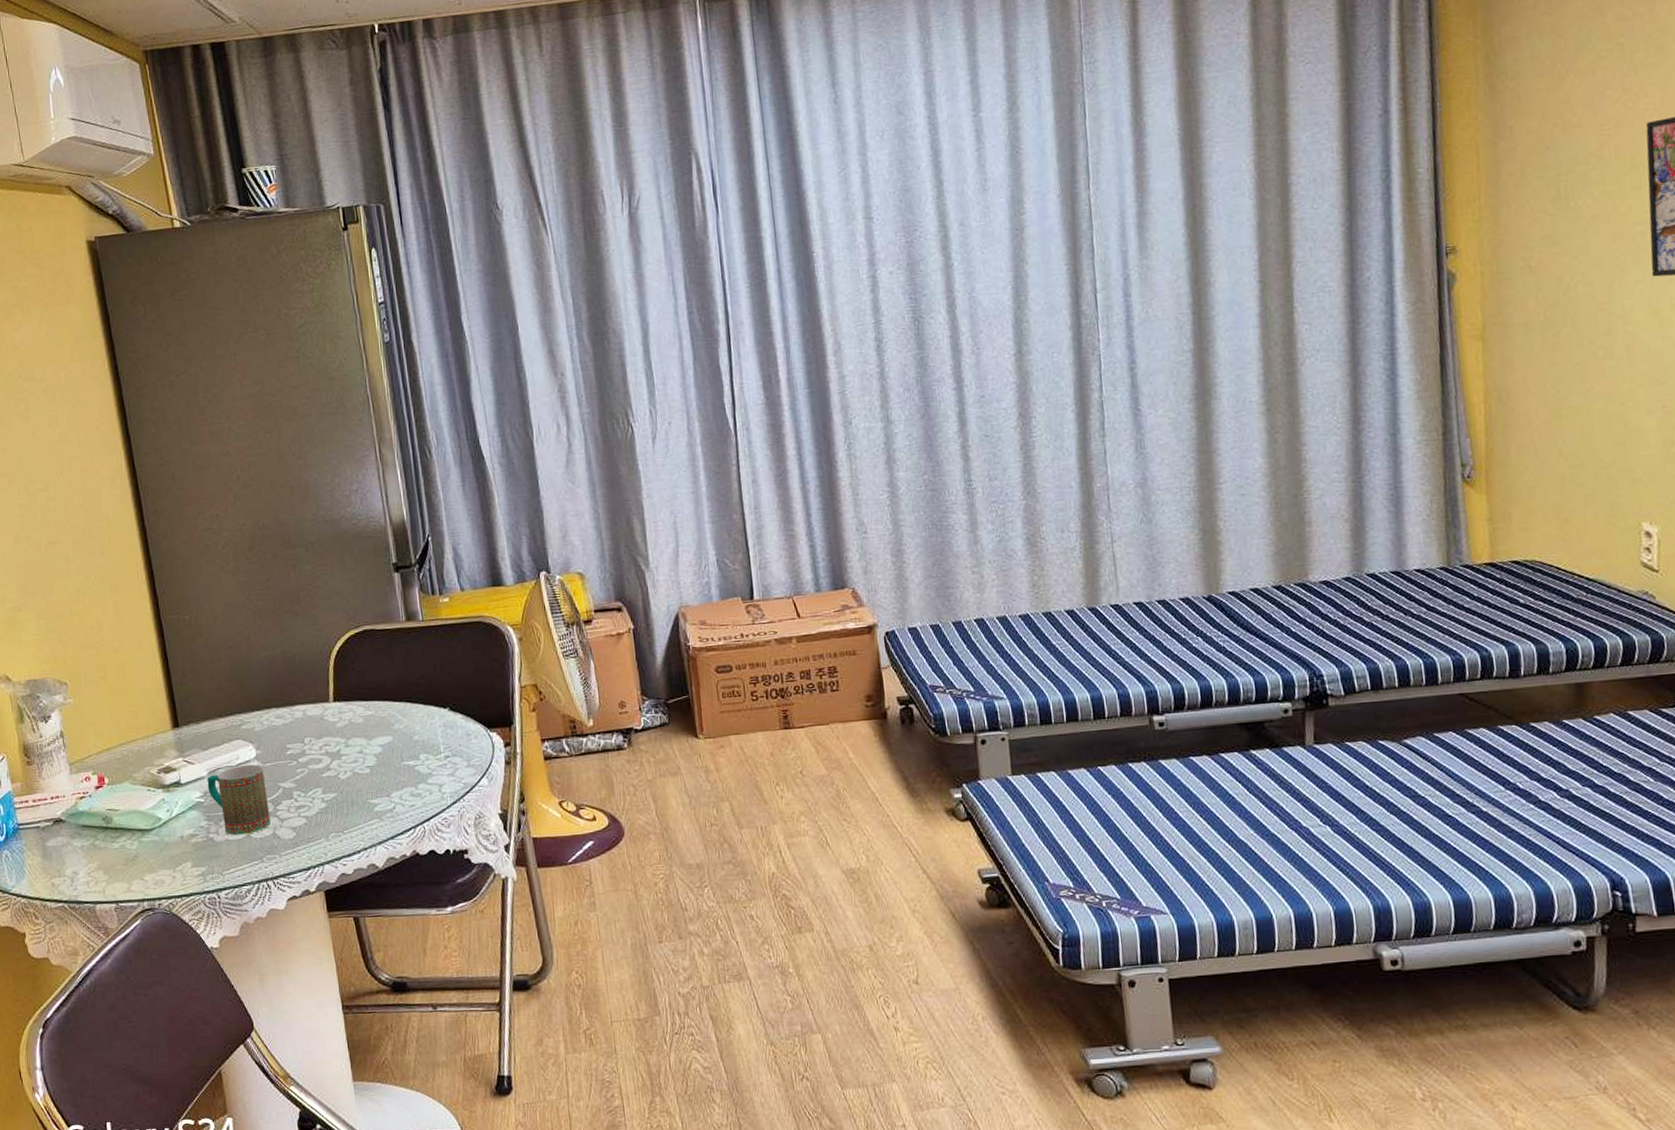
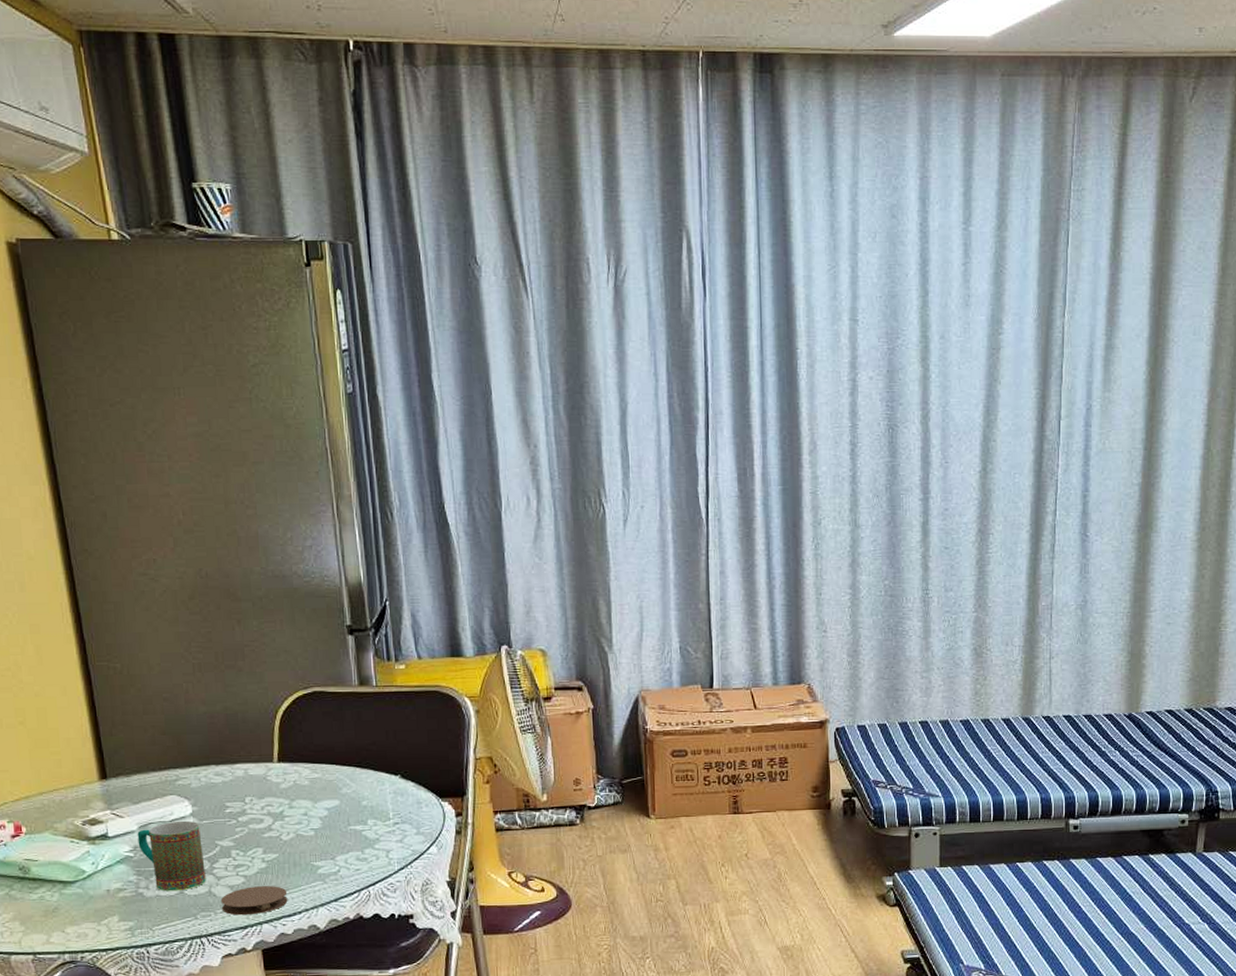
coaster: none [284,825,347,857] -> present [220,886,288,916]

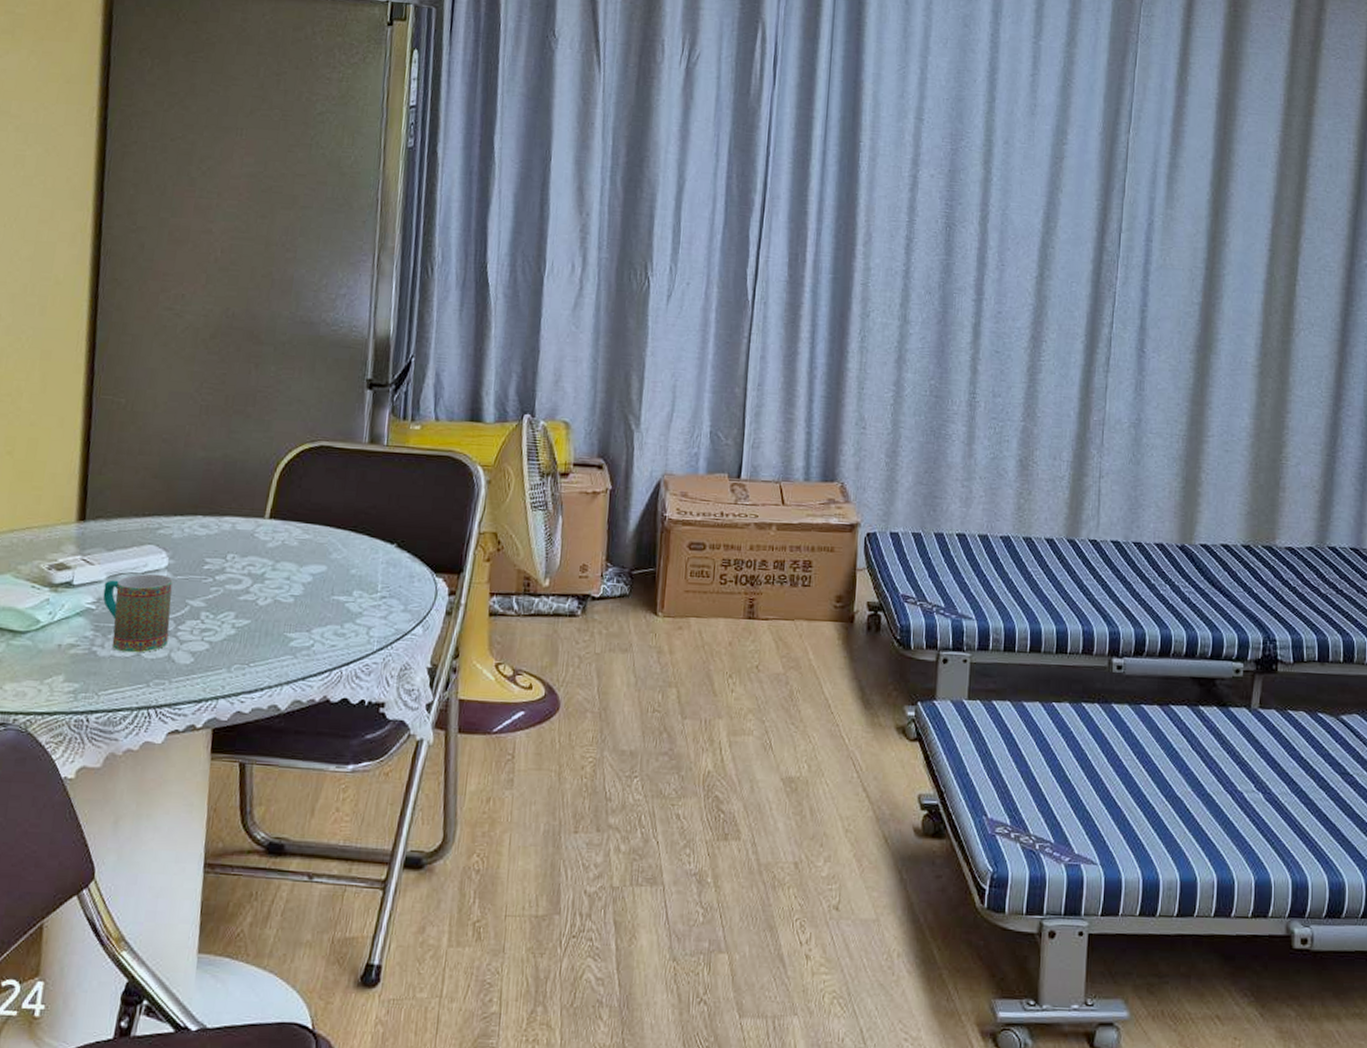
coaster: present [220,886,288,916] -> none [177,655,253,688]

